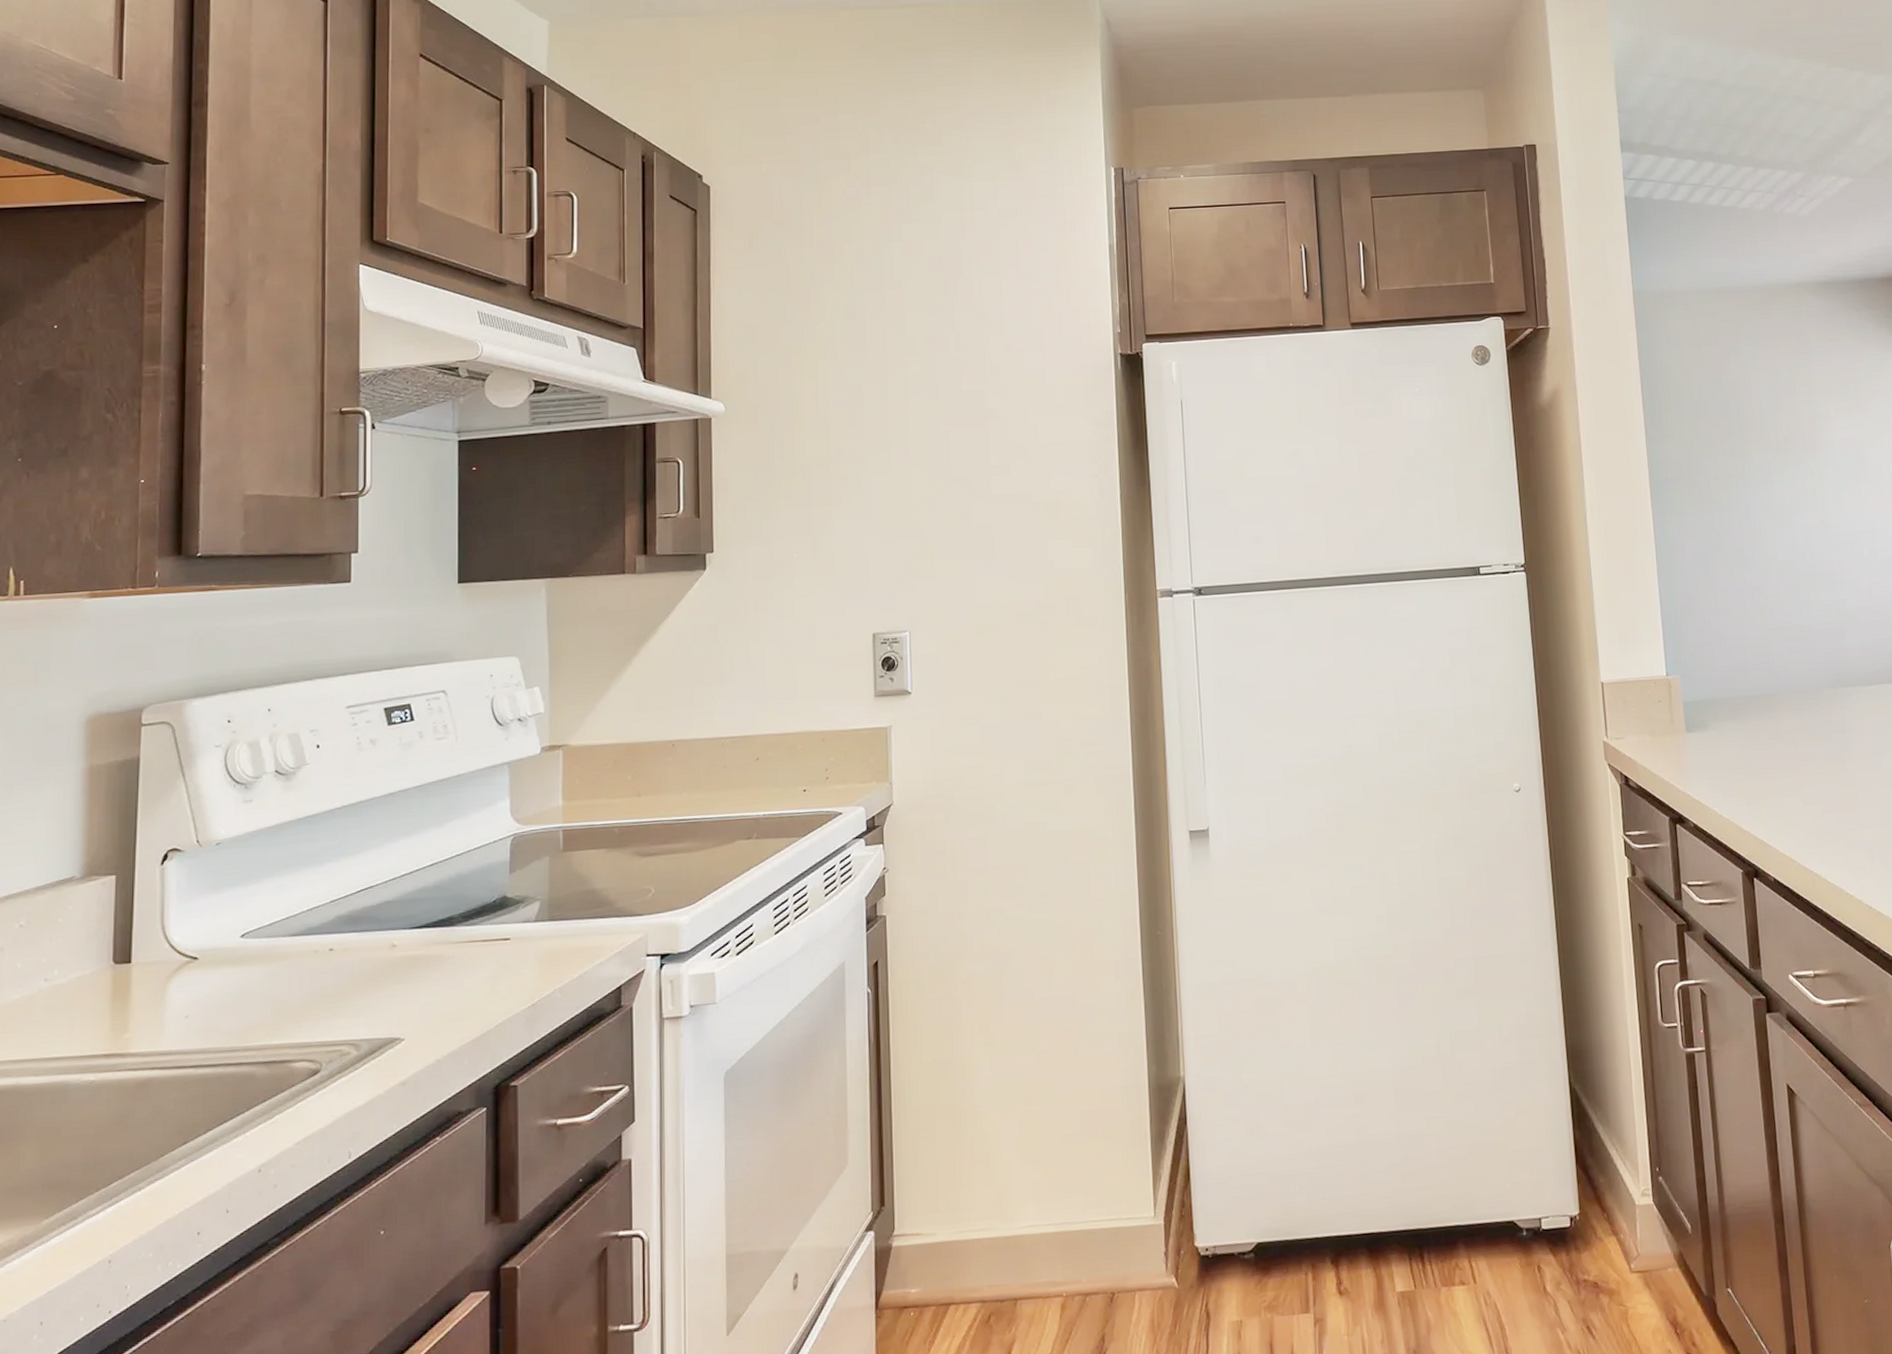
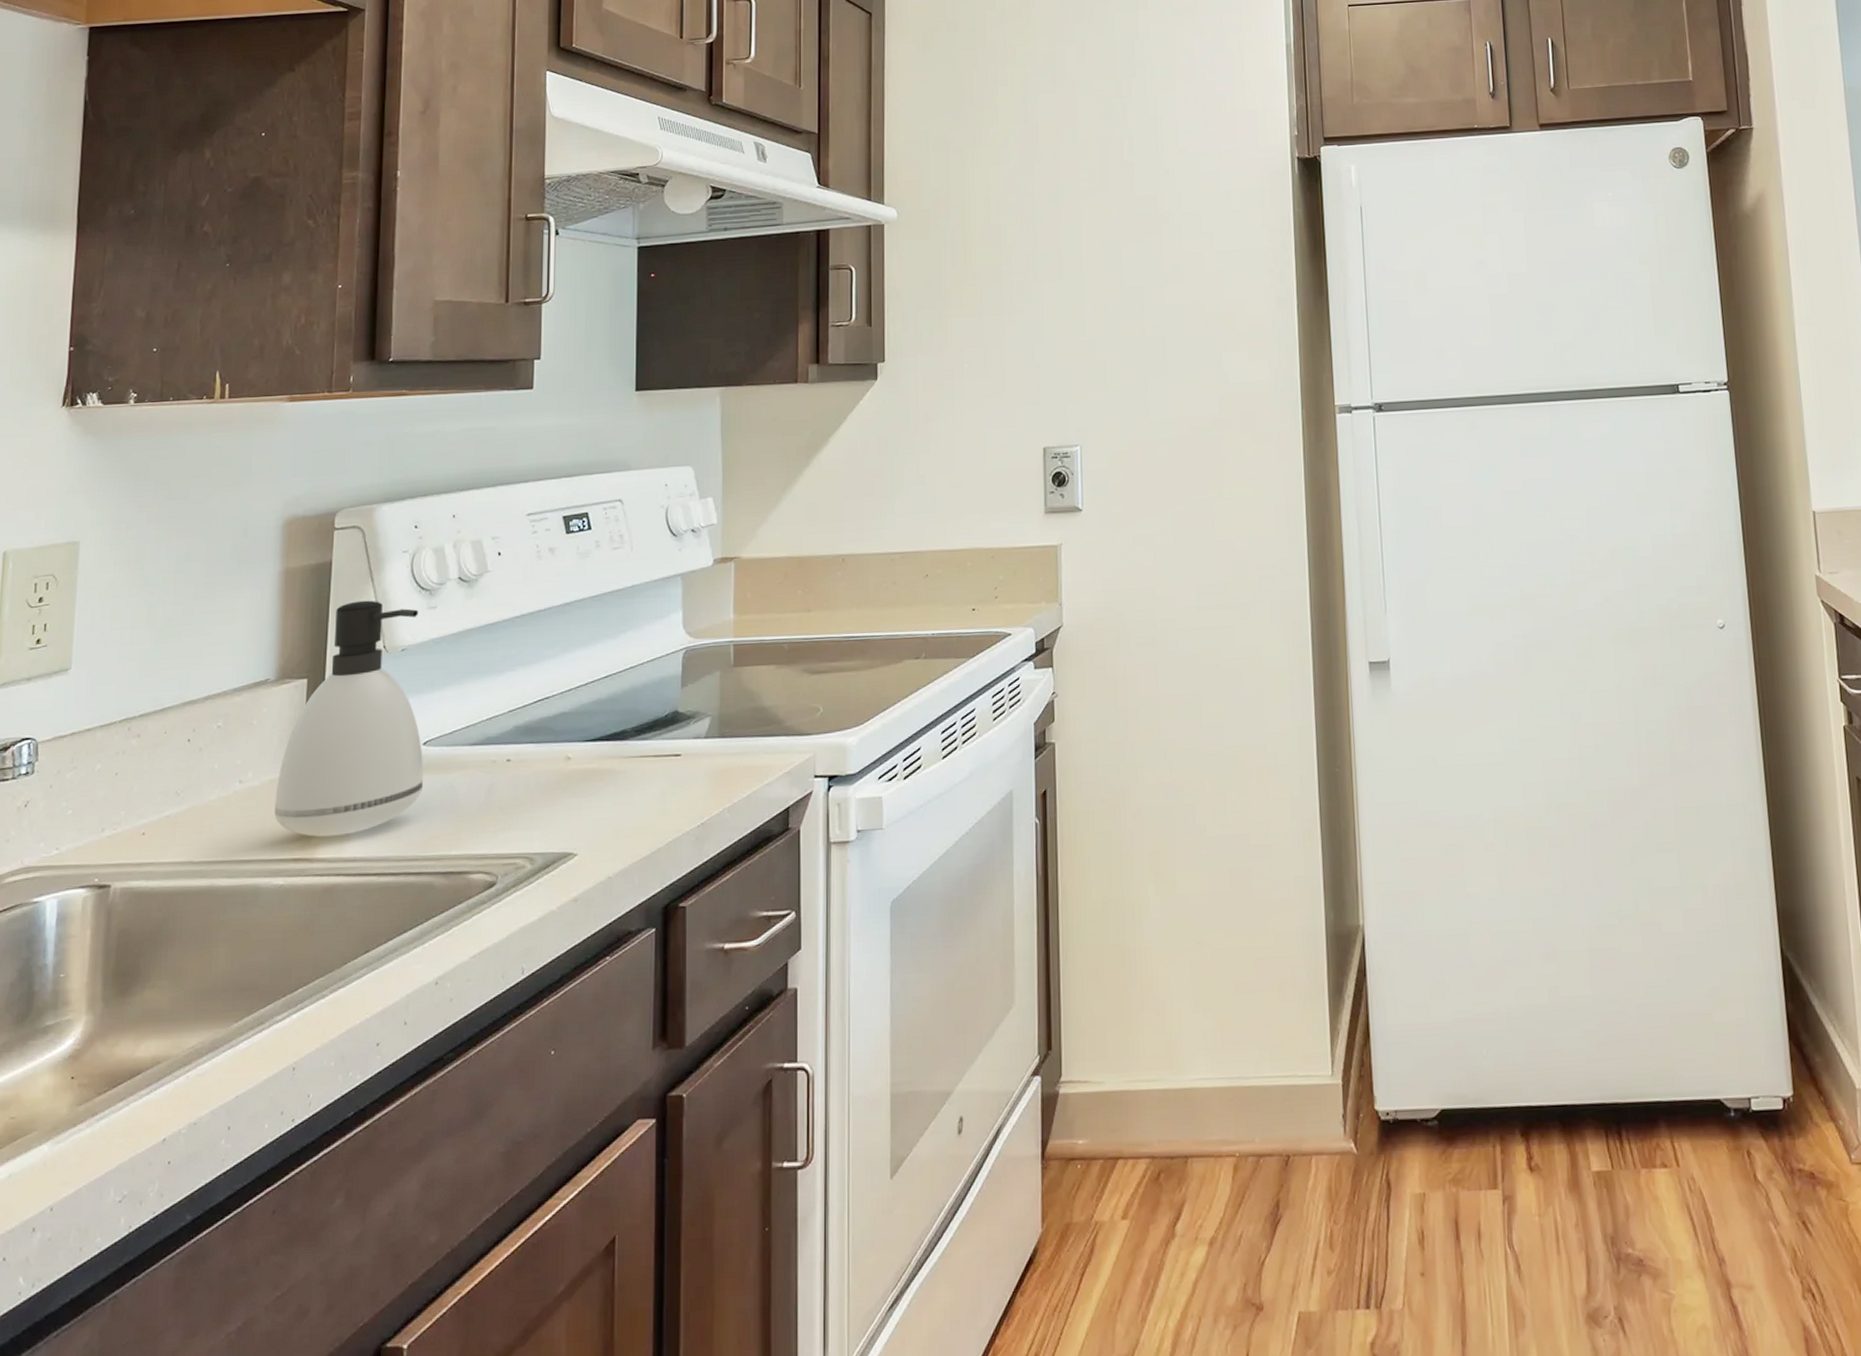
soap dispenser: none [83,795,242,1032] -> present [274,600,424,837]

